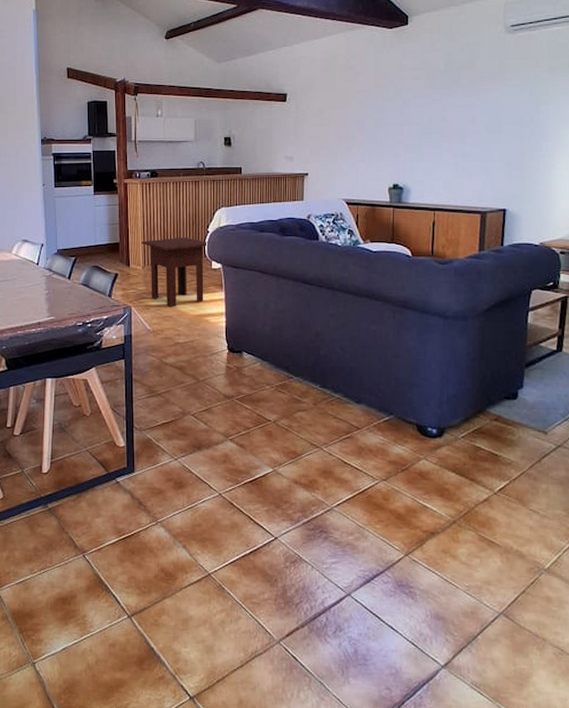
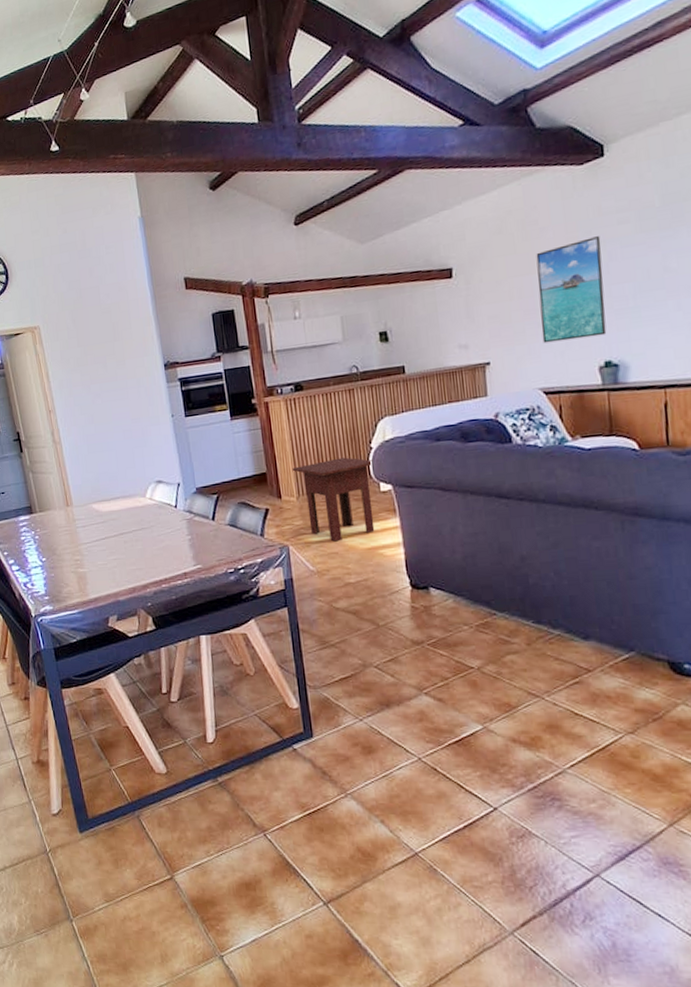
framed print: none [349,86,399,164] -> present [536,236,607,344]

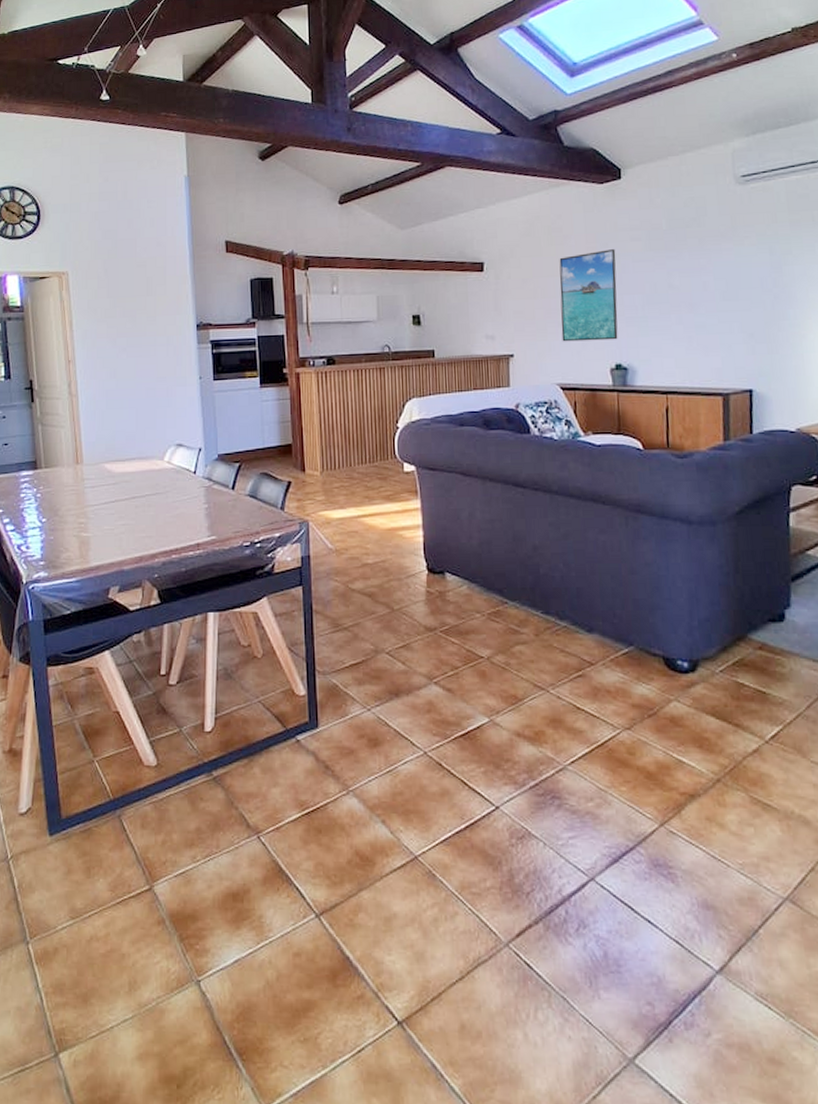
side table: present [292,457,375,542] -> none [318,435,399,520]

